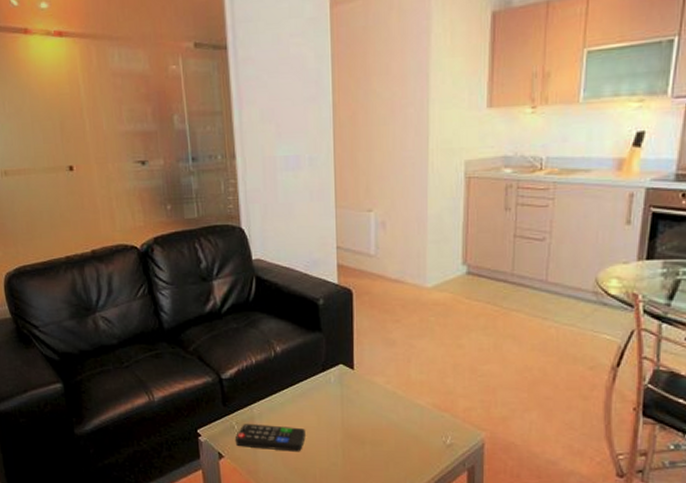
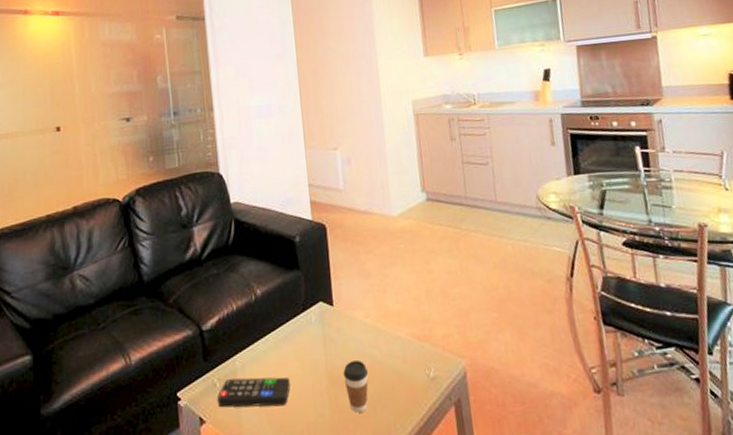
coffee cup: none [358,420,384,466] -> present [343,359,369,413]

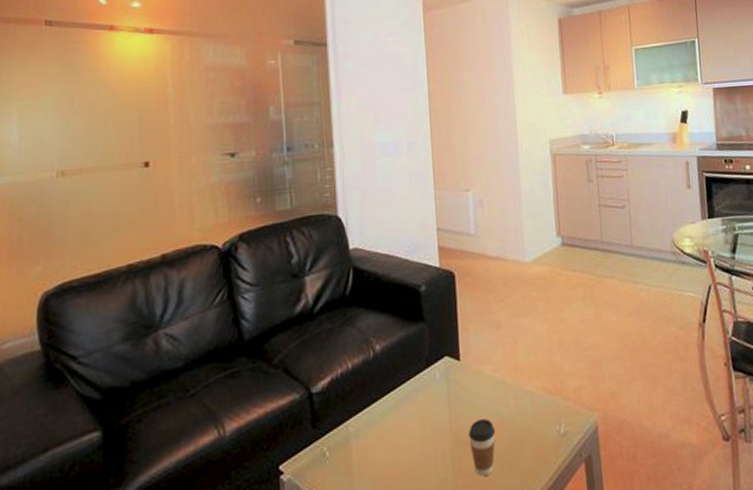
remote control: present [218,377,291,408] -> none [327,441,410,480]

